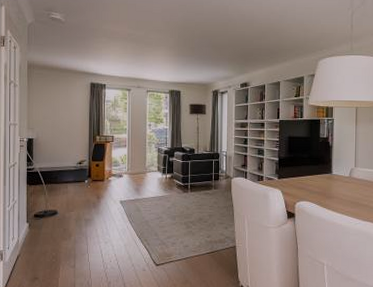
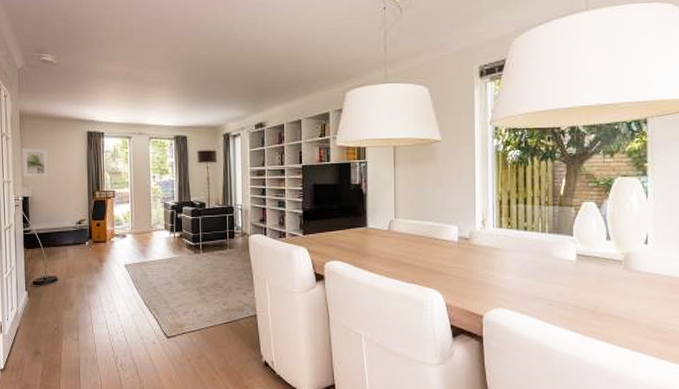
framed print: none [28,94,53,122] -> present [21,147,49,178]

